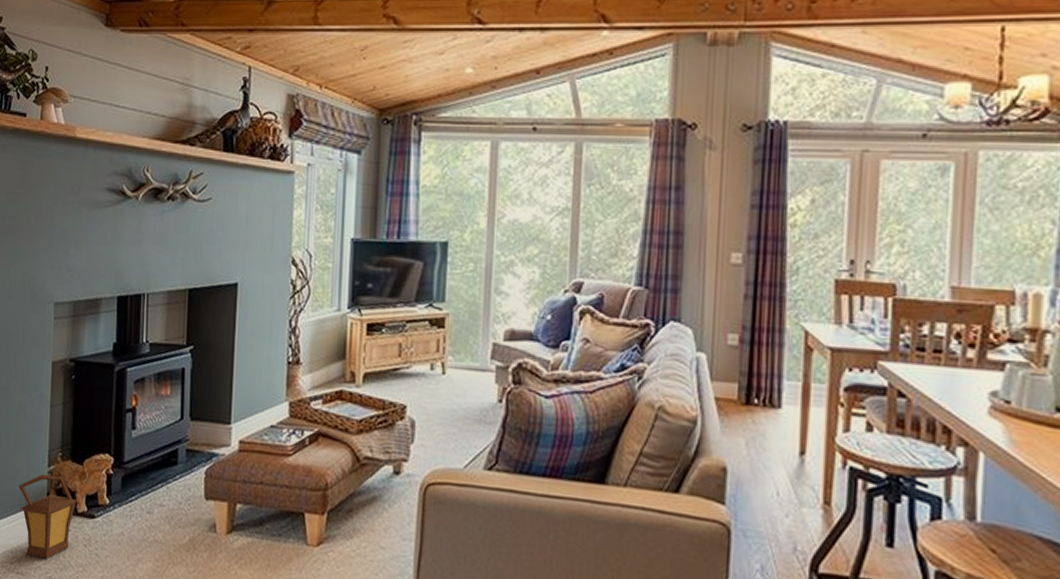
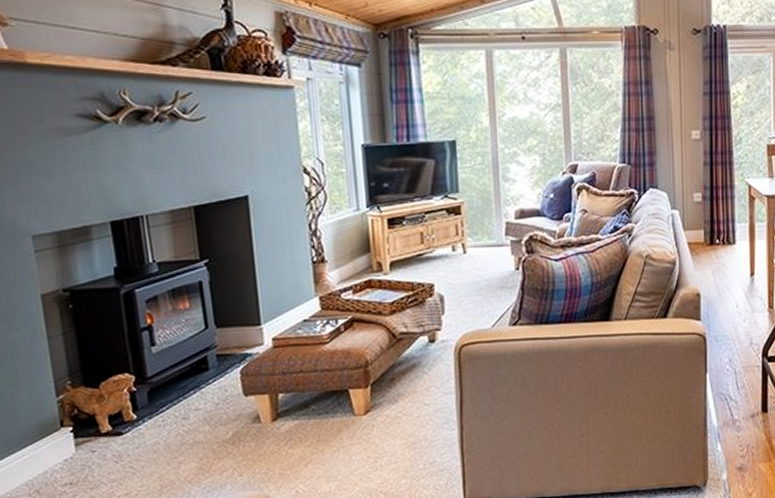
lantern: present [19,474,78,559] -> none [23,403,100,484]

